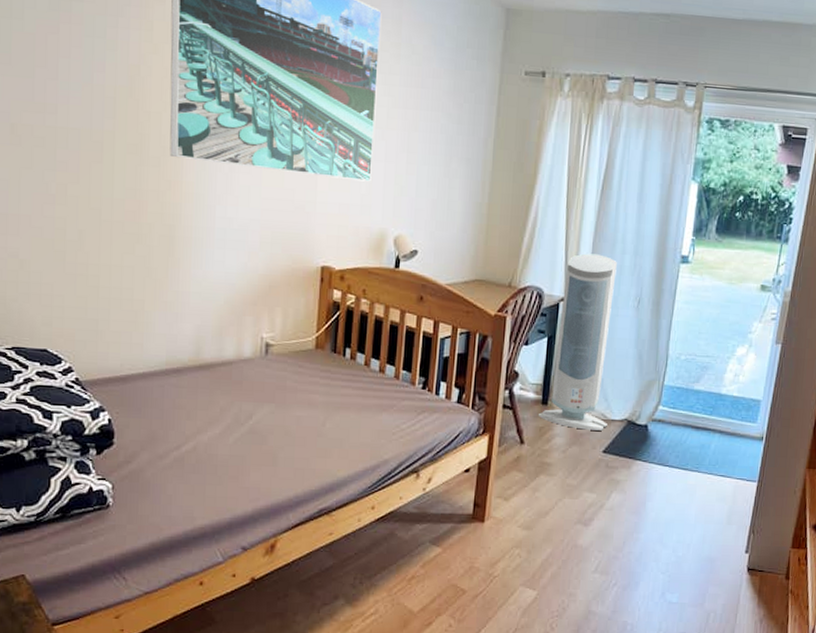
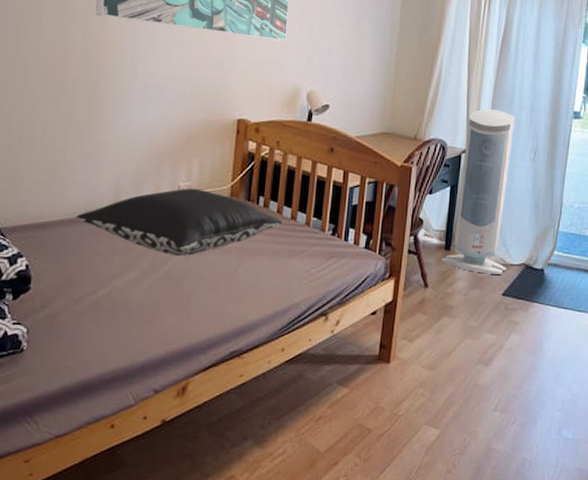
pillow: none [157,339,370,411] -> present [75,188,282,257]

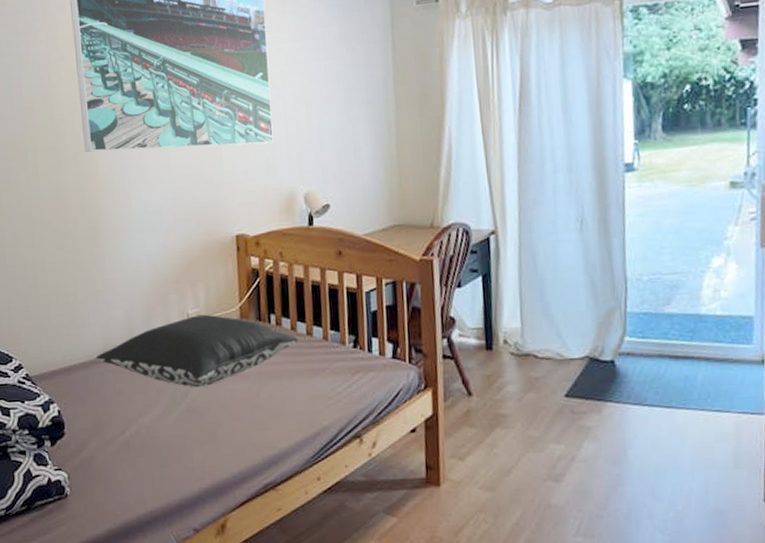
air purifier: present [441,109,515,275] -> none [483,177,566,373]

